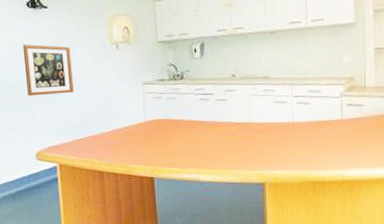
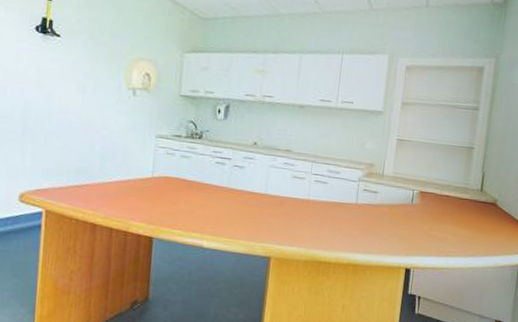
wall art: present [22,44,74,97] -> none [20,71,80,135]

